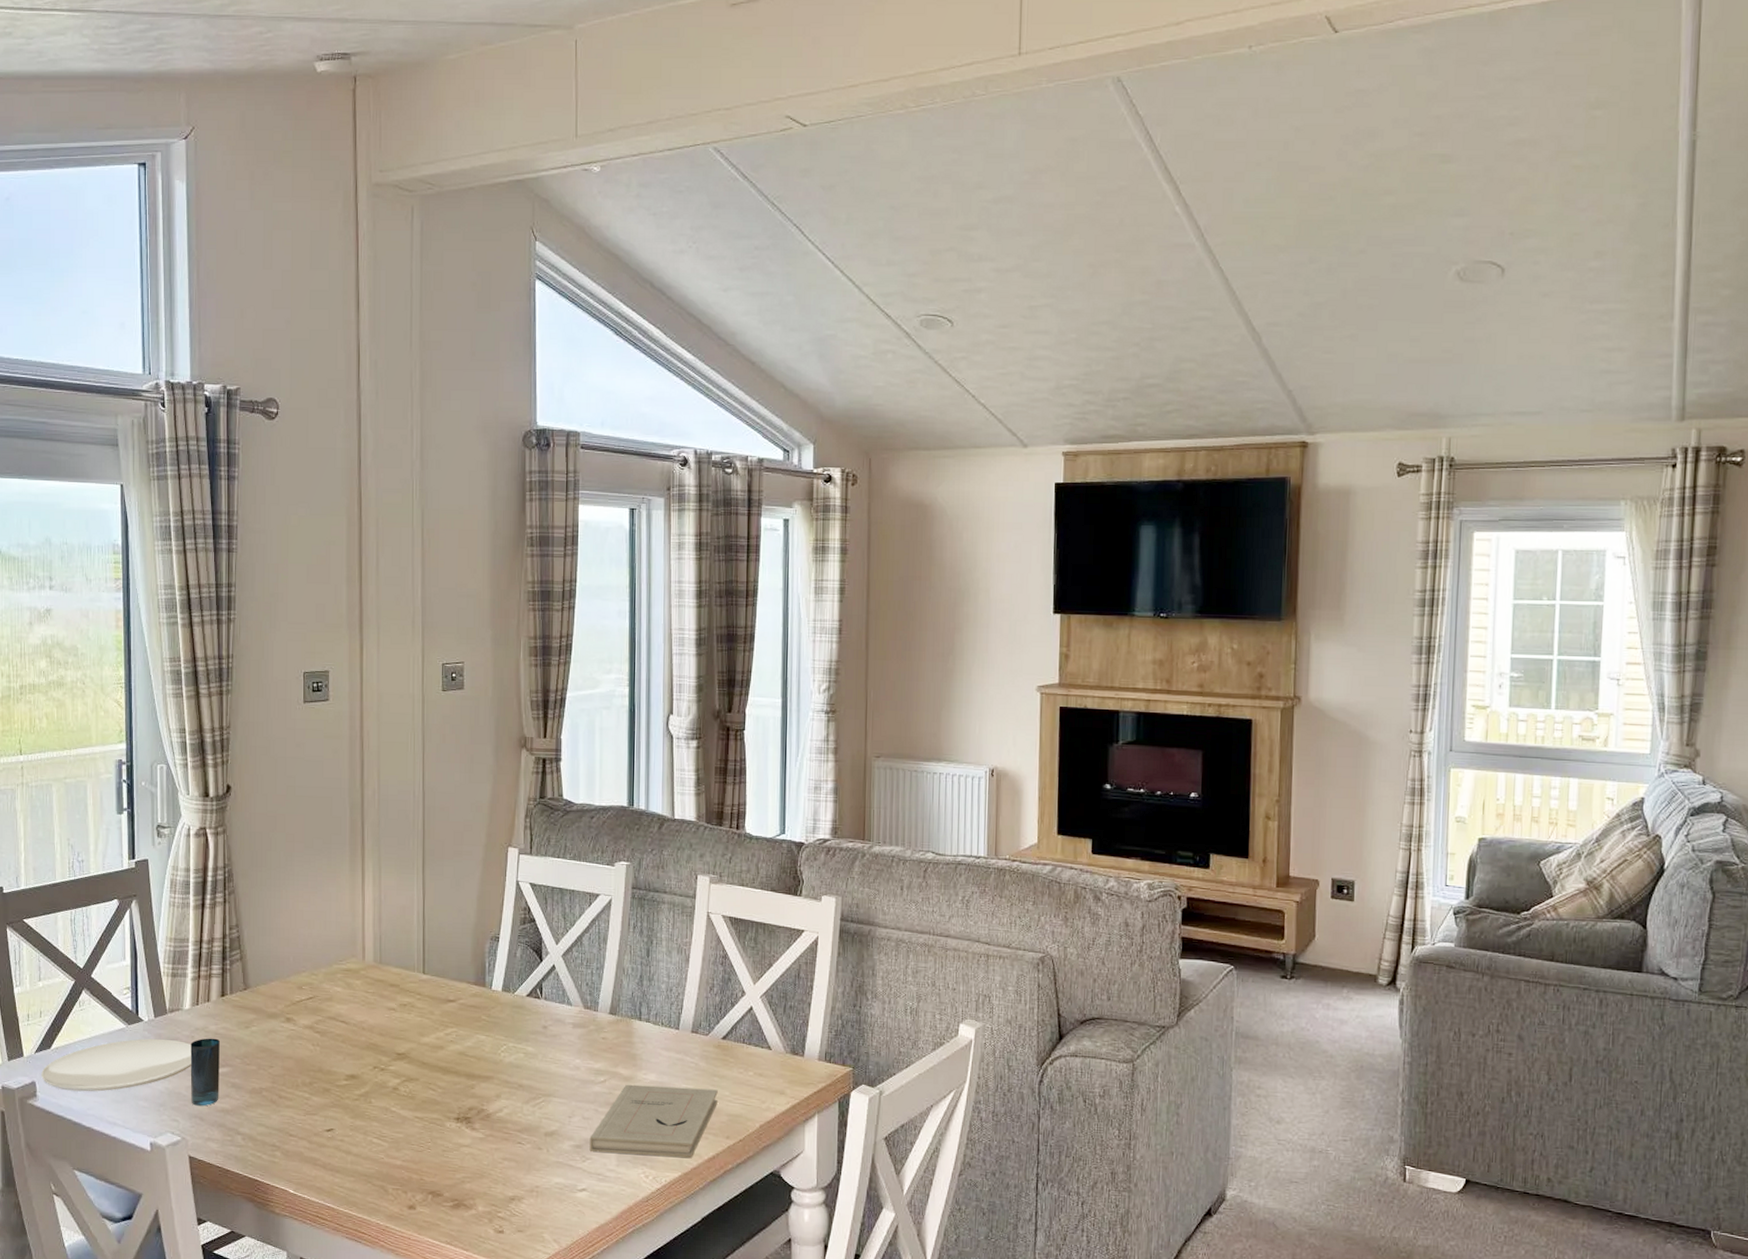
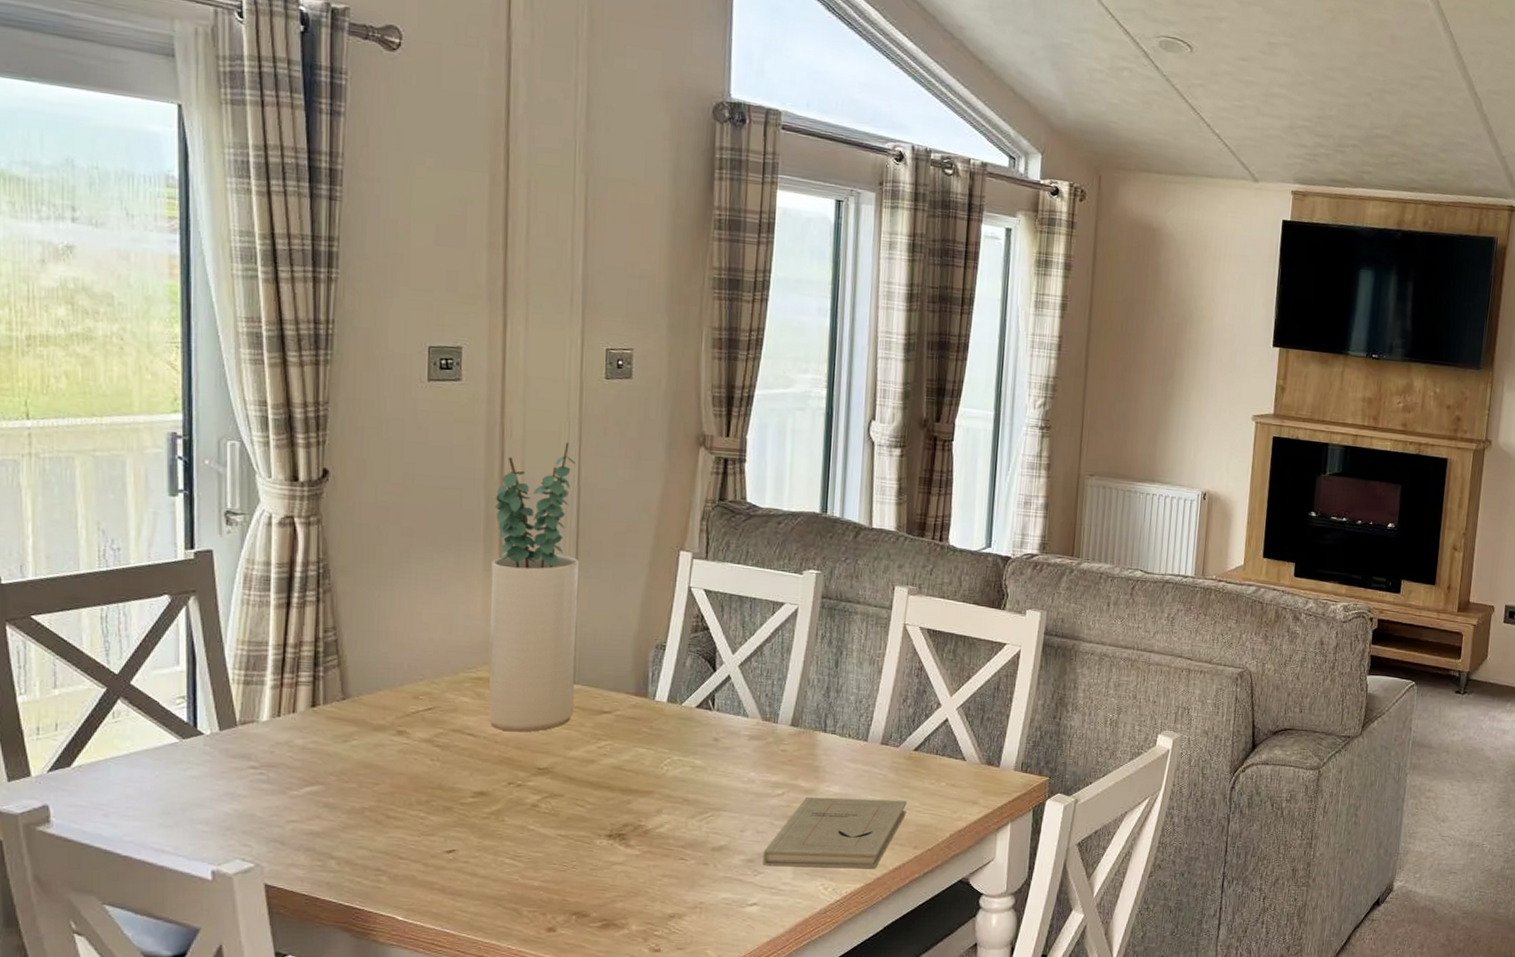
plate: present [41,1038,191,1092] -> none [57,754,270,816]
cup: present [190,1038,220,1106] -> none [268,753,309,829]
vase: none [355,751,426,1020] -> present [488,442,580,732]

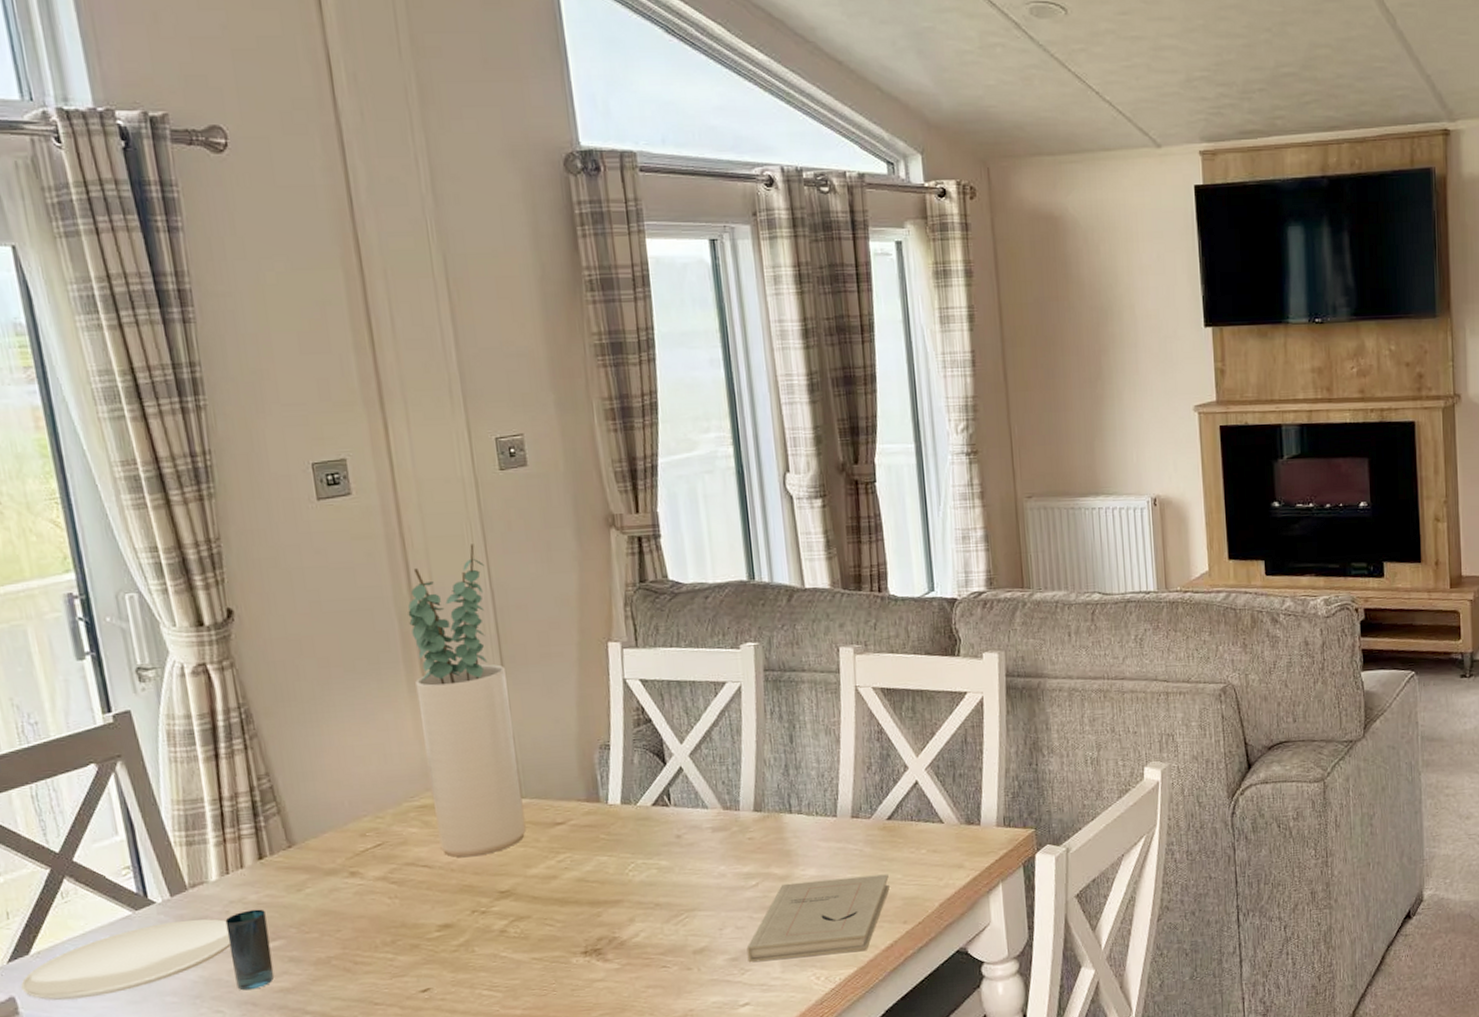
plate: none [57,754,270,816] -> present [21,919,231,1001]
cup: none [268,753,309,829] -> present [225,909,275,991]

